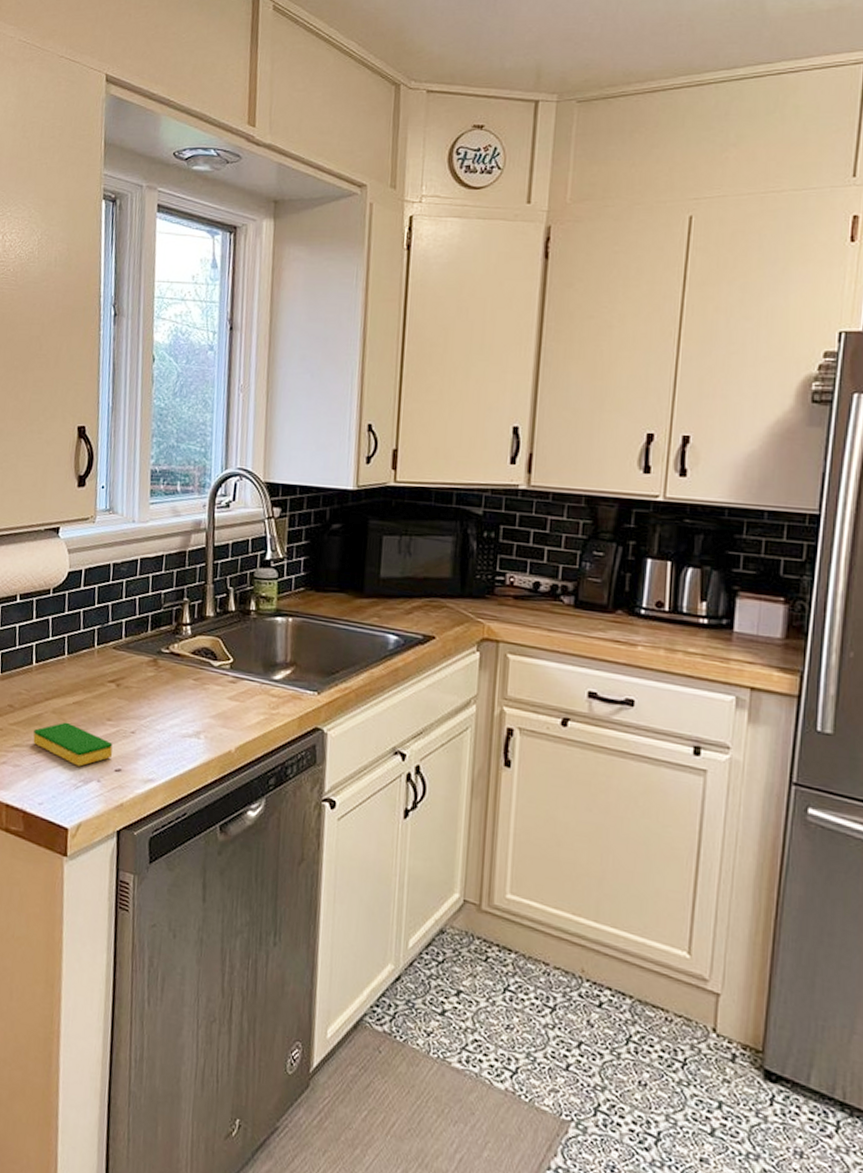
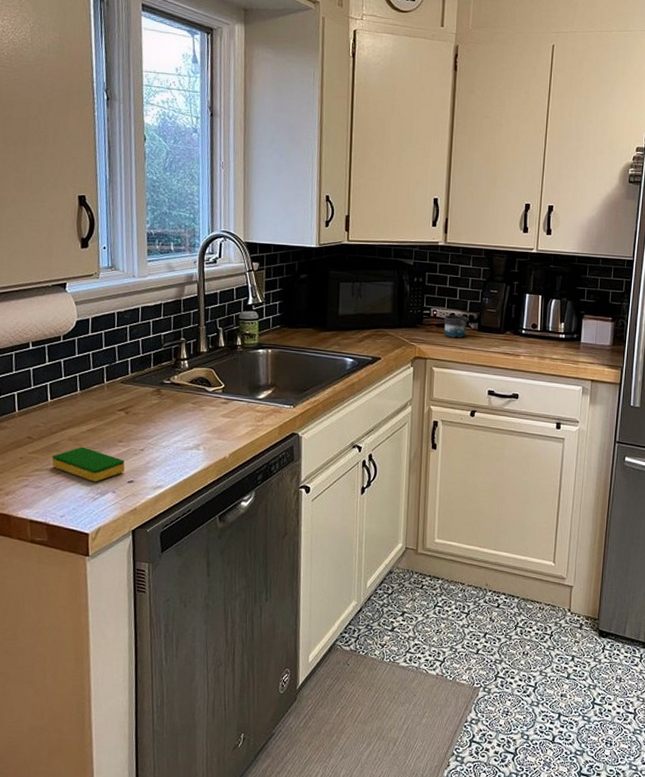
mug: none [524,583,559,616] -> present [444,315,467,338]

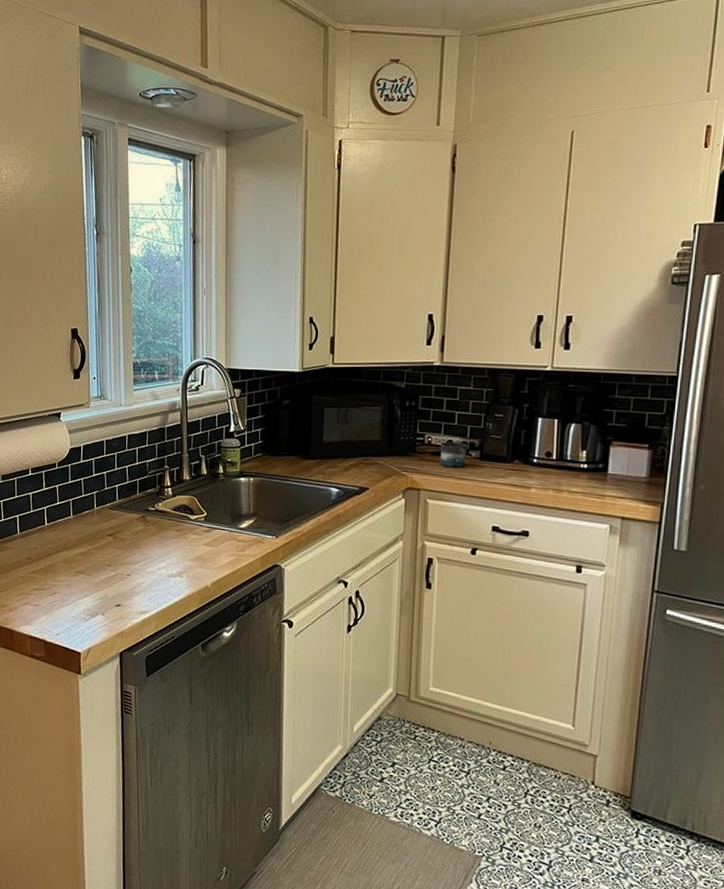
dish sponge: present [52,447,125,482] -> none [49,569,113,604]

